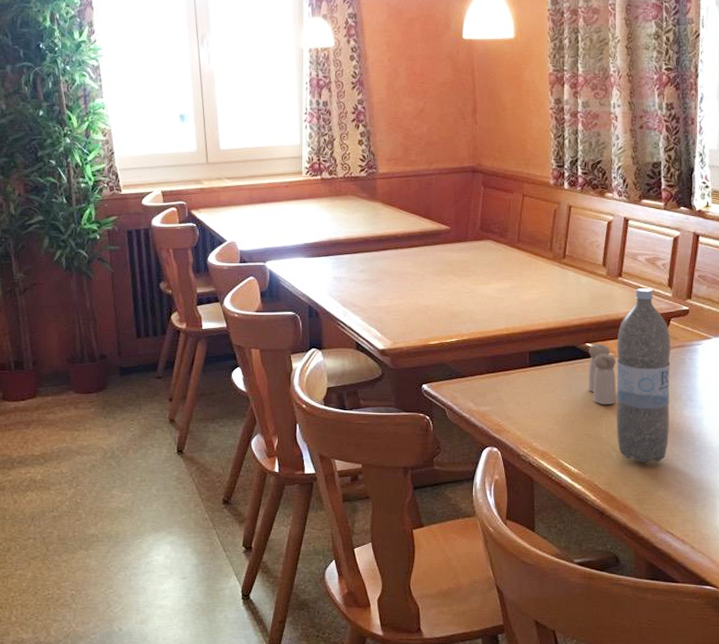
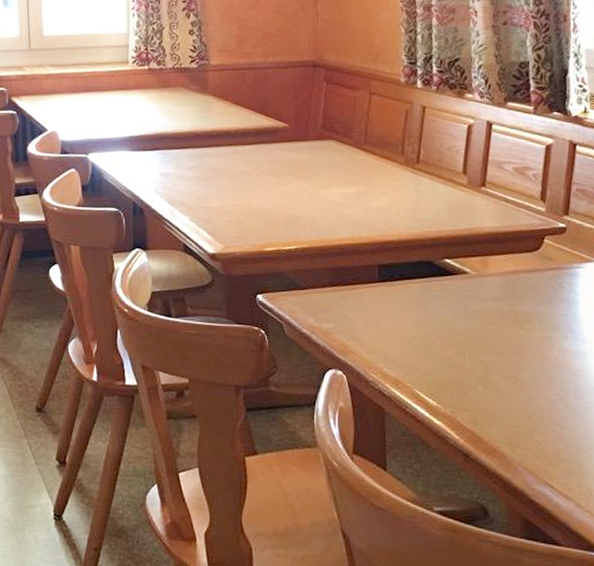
salt and pepper shaker: present [588,344,617,405] -> none [447,261,481,331]
water bottle: present [616,287,671,464] -> none [480,199,546,401]

